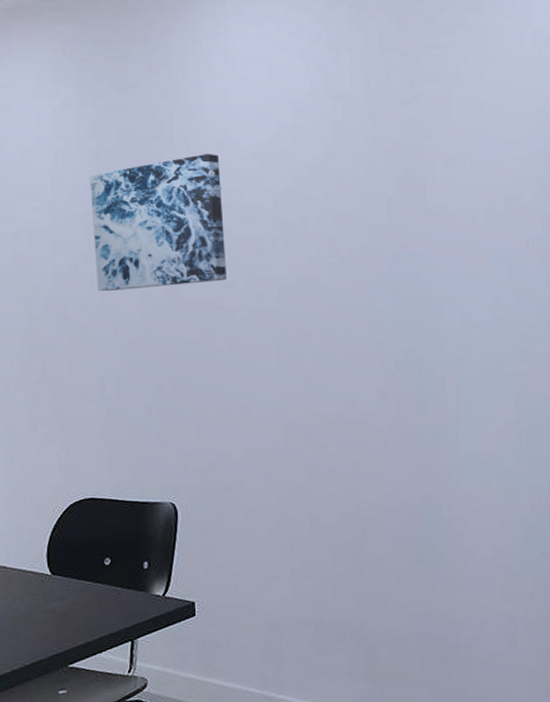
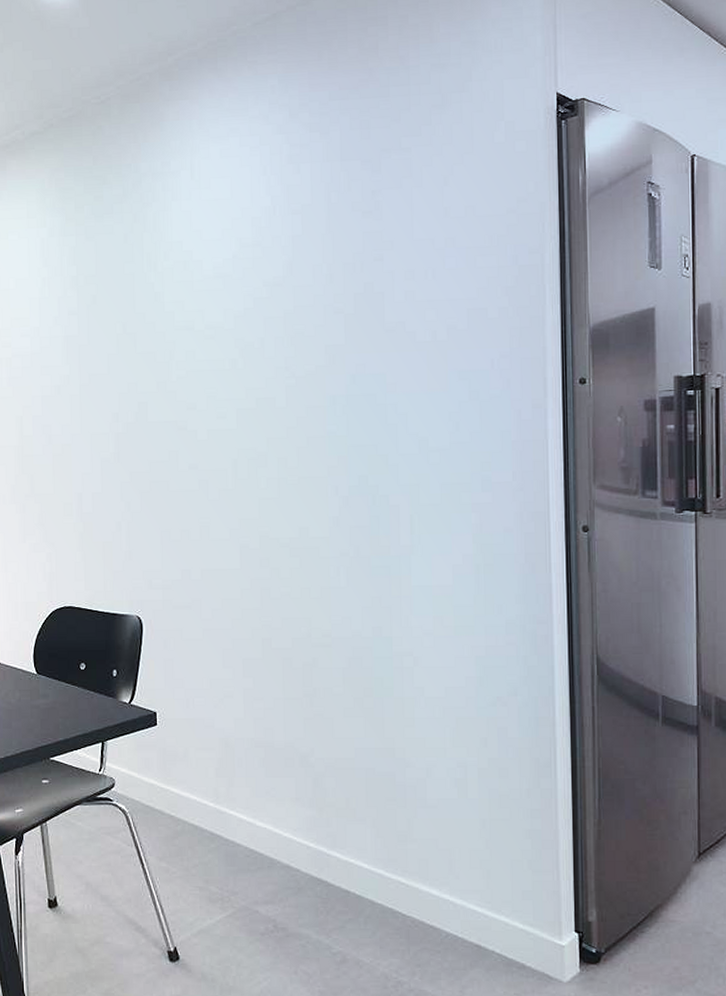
wall art: present [90,154,226,292] -> none [71,276,189,412]

